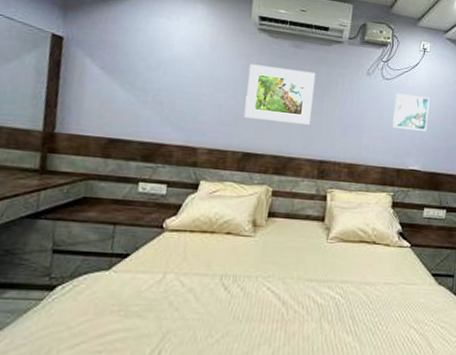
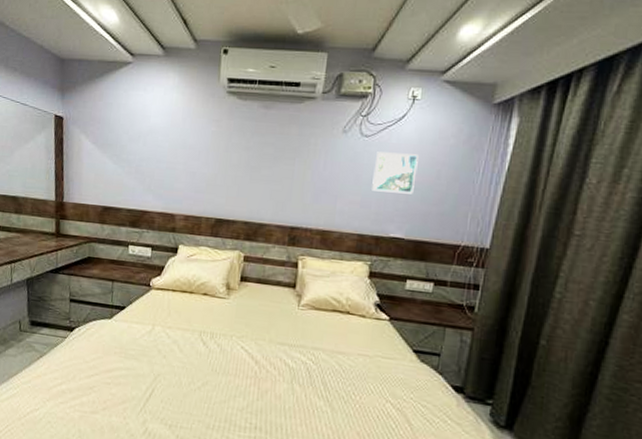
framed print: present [243,64,315,125] -> none [215,129,286,190]

